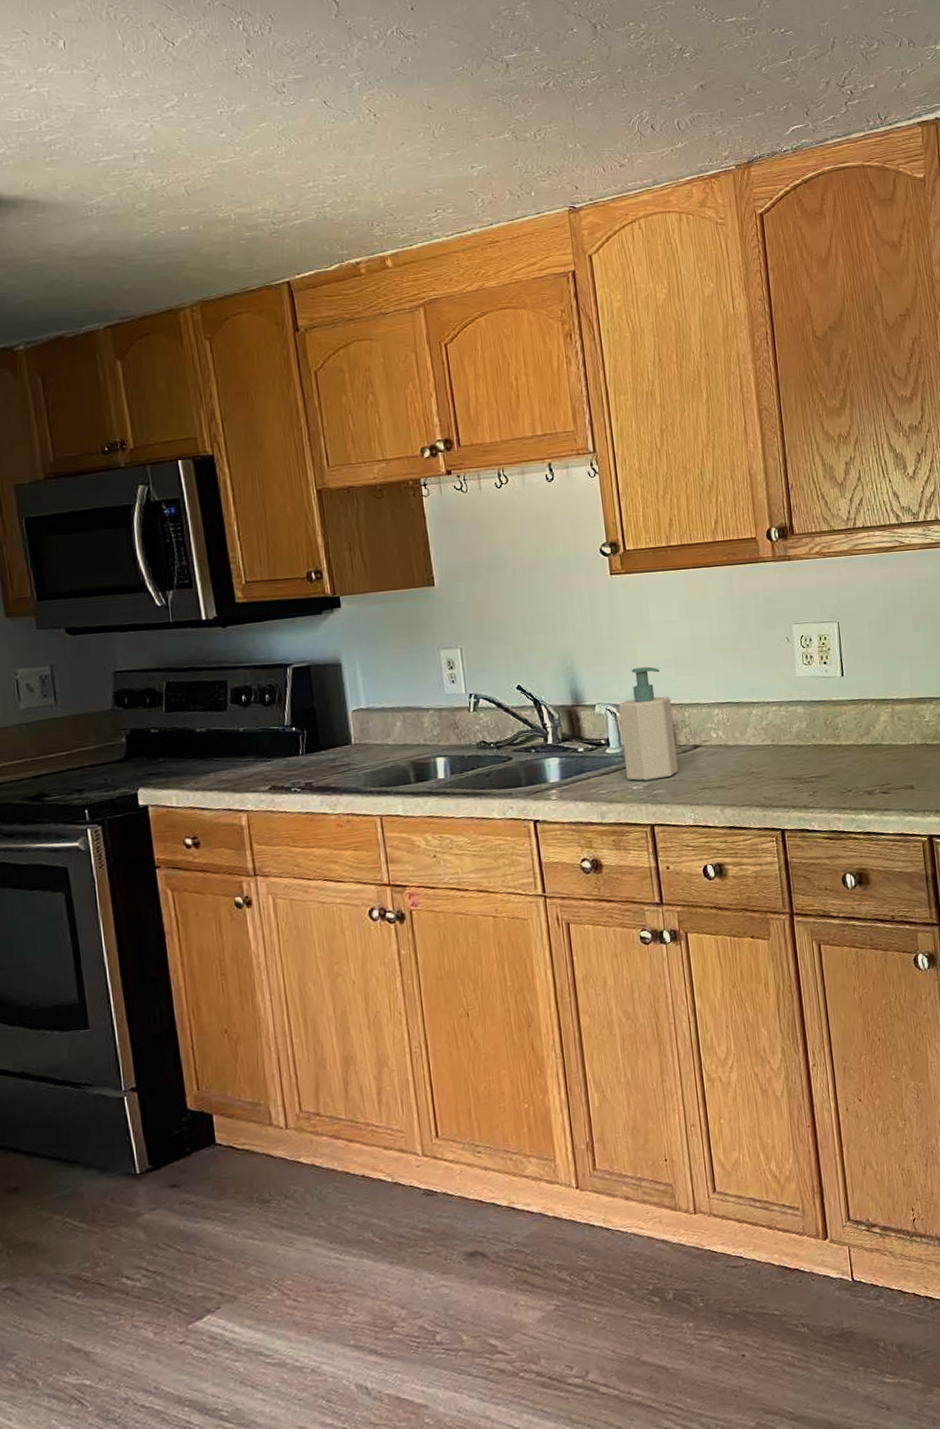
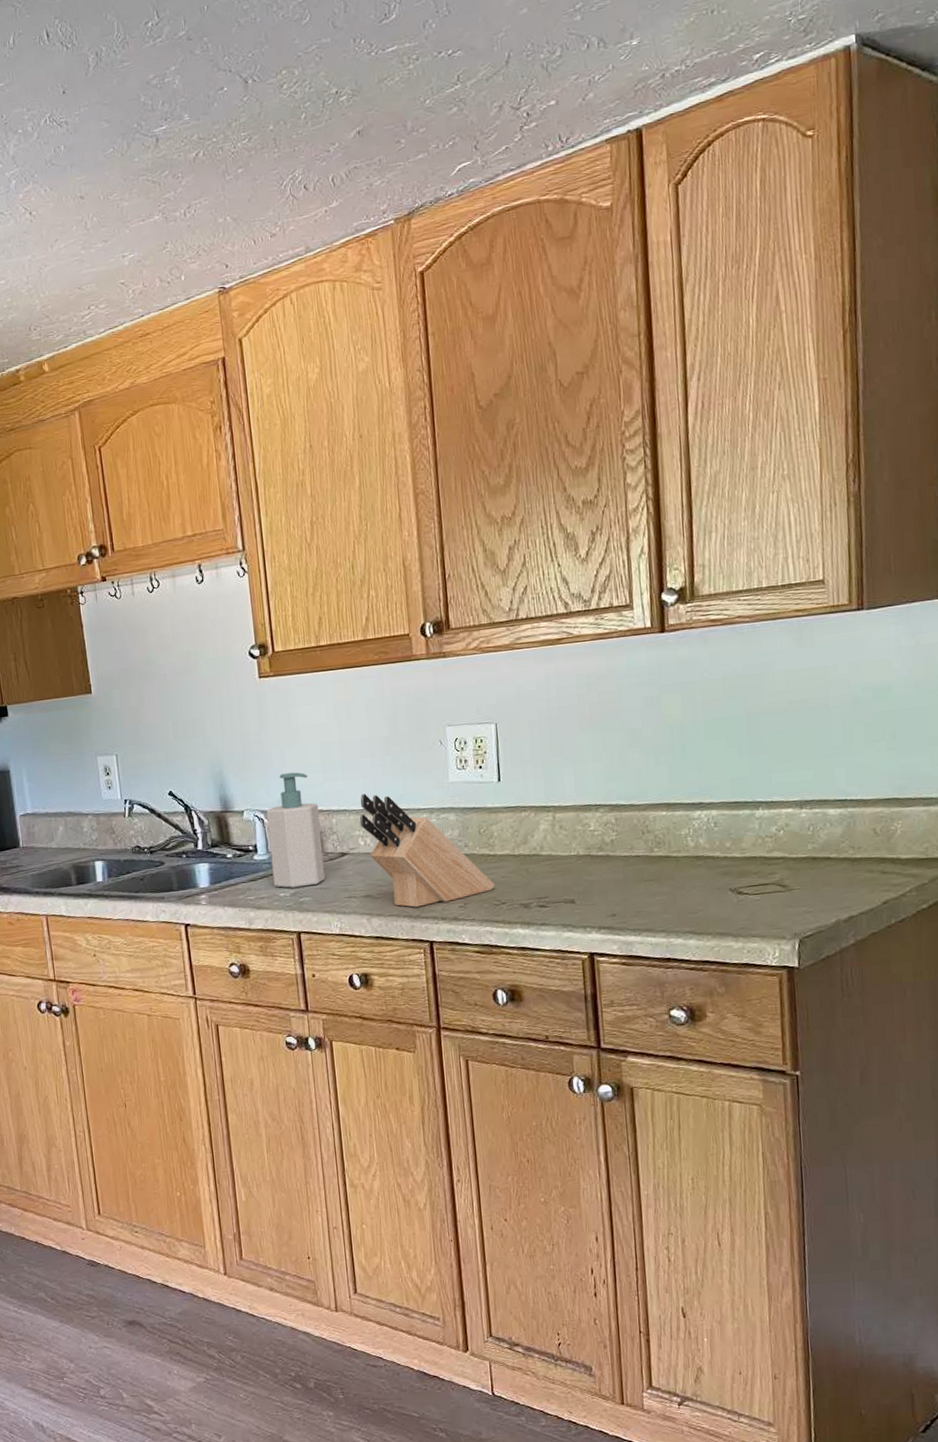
knife block: none [711,688,841,797] -> present [359,794,495,908]

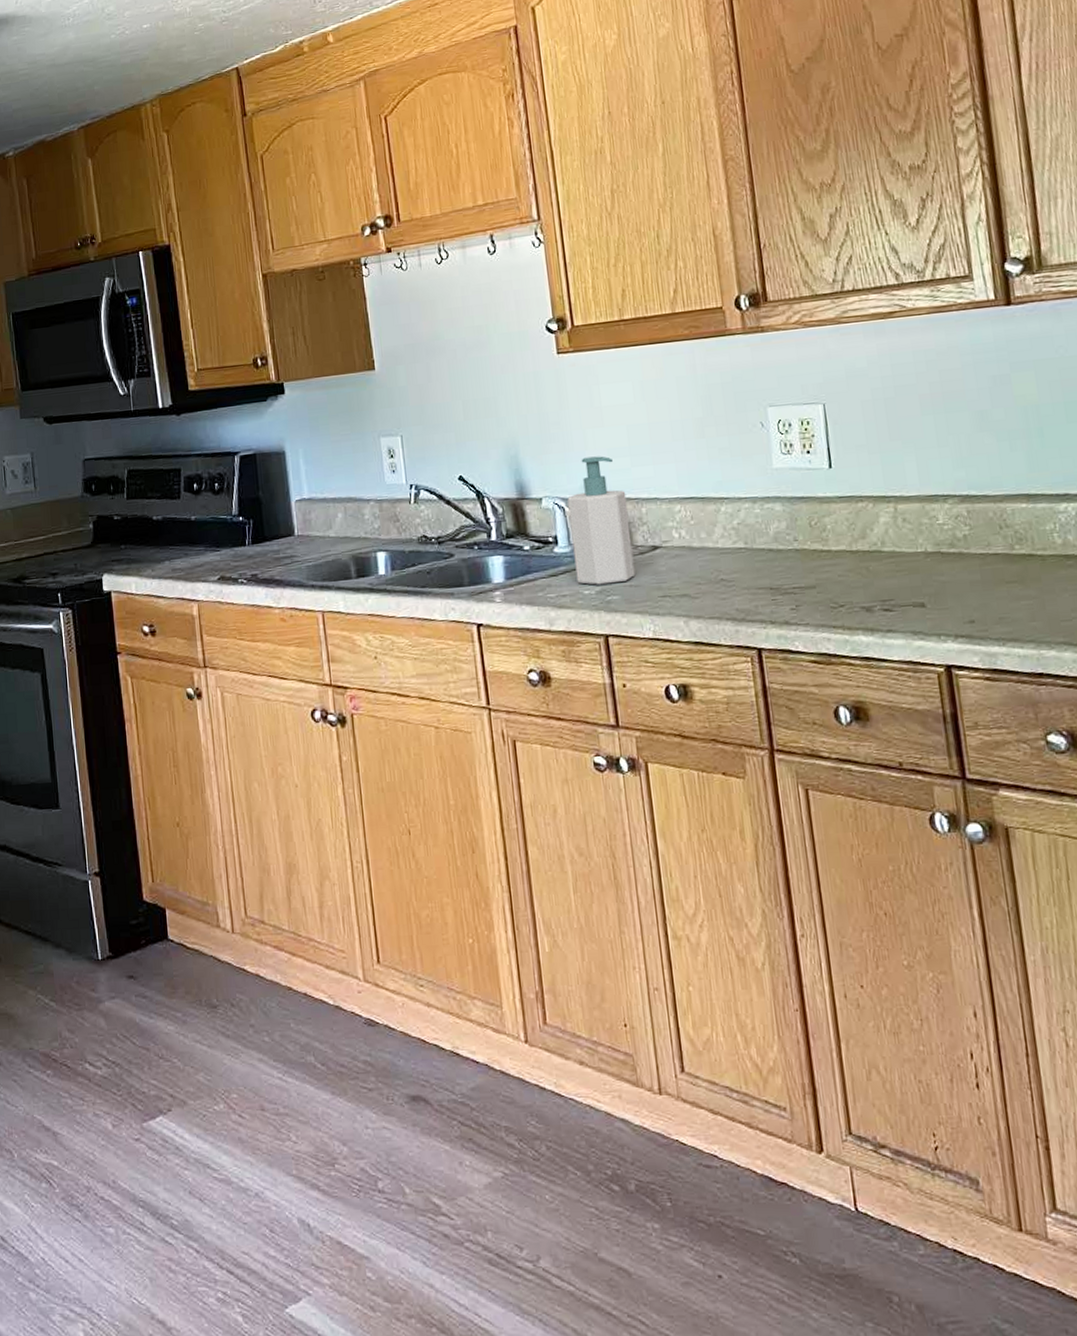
knife block: present [359,794,495,908] -> none [672,480,831,609]

